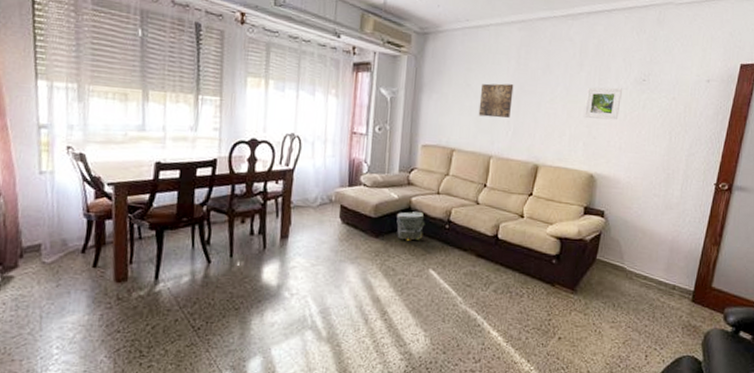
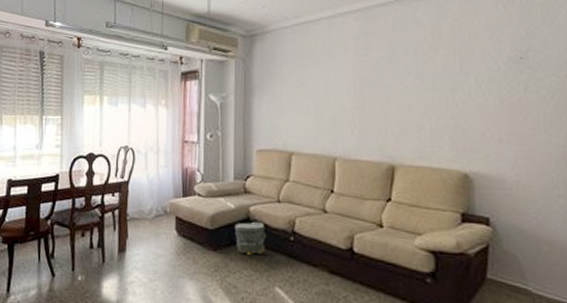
wall art: present [478,83,514,118] -> none [317,78,355,116]
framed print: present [583,87,622,120] -> none [445,70,493,108]

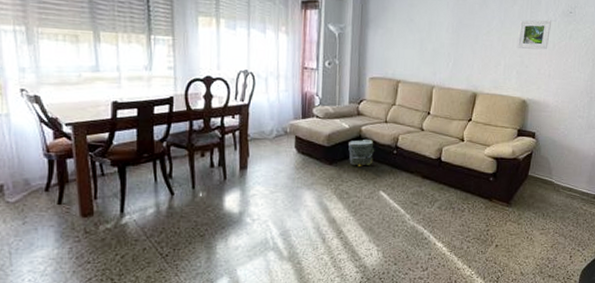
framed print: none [445,70,493,108] -> present [516,20,551,50]

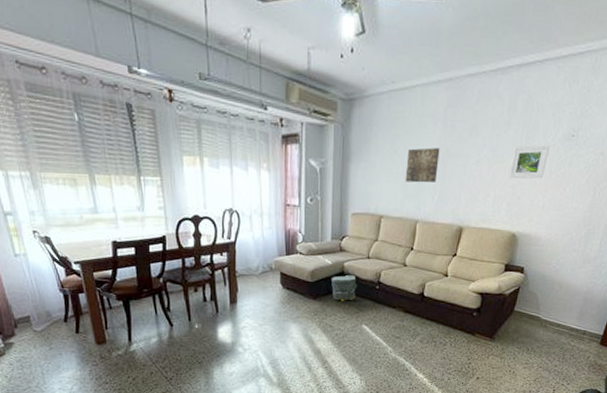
wall art: none [421,18,453,51] -> present [405,147,440,183]

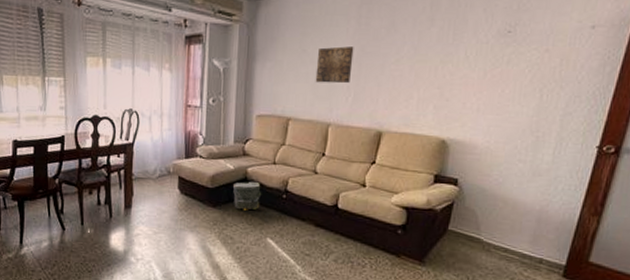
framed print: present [508,145,550,179] -> none [434,42,482,79]

